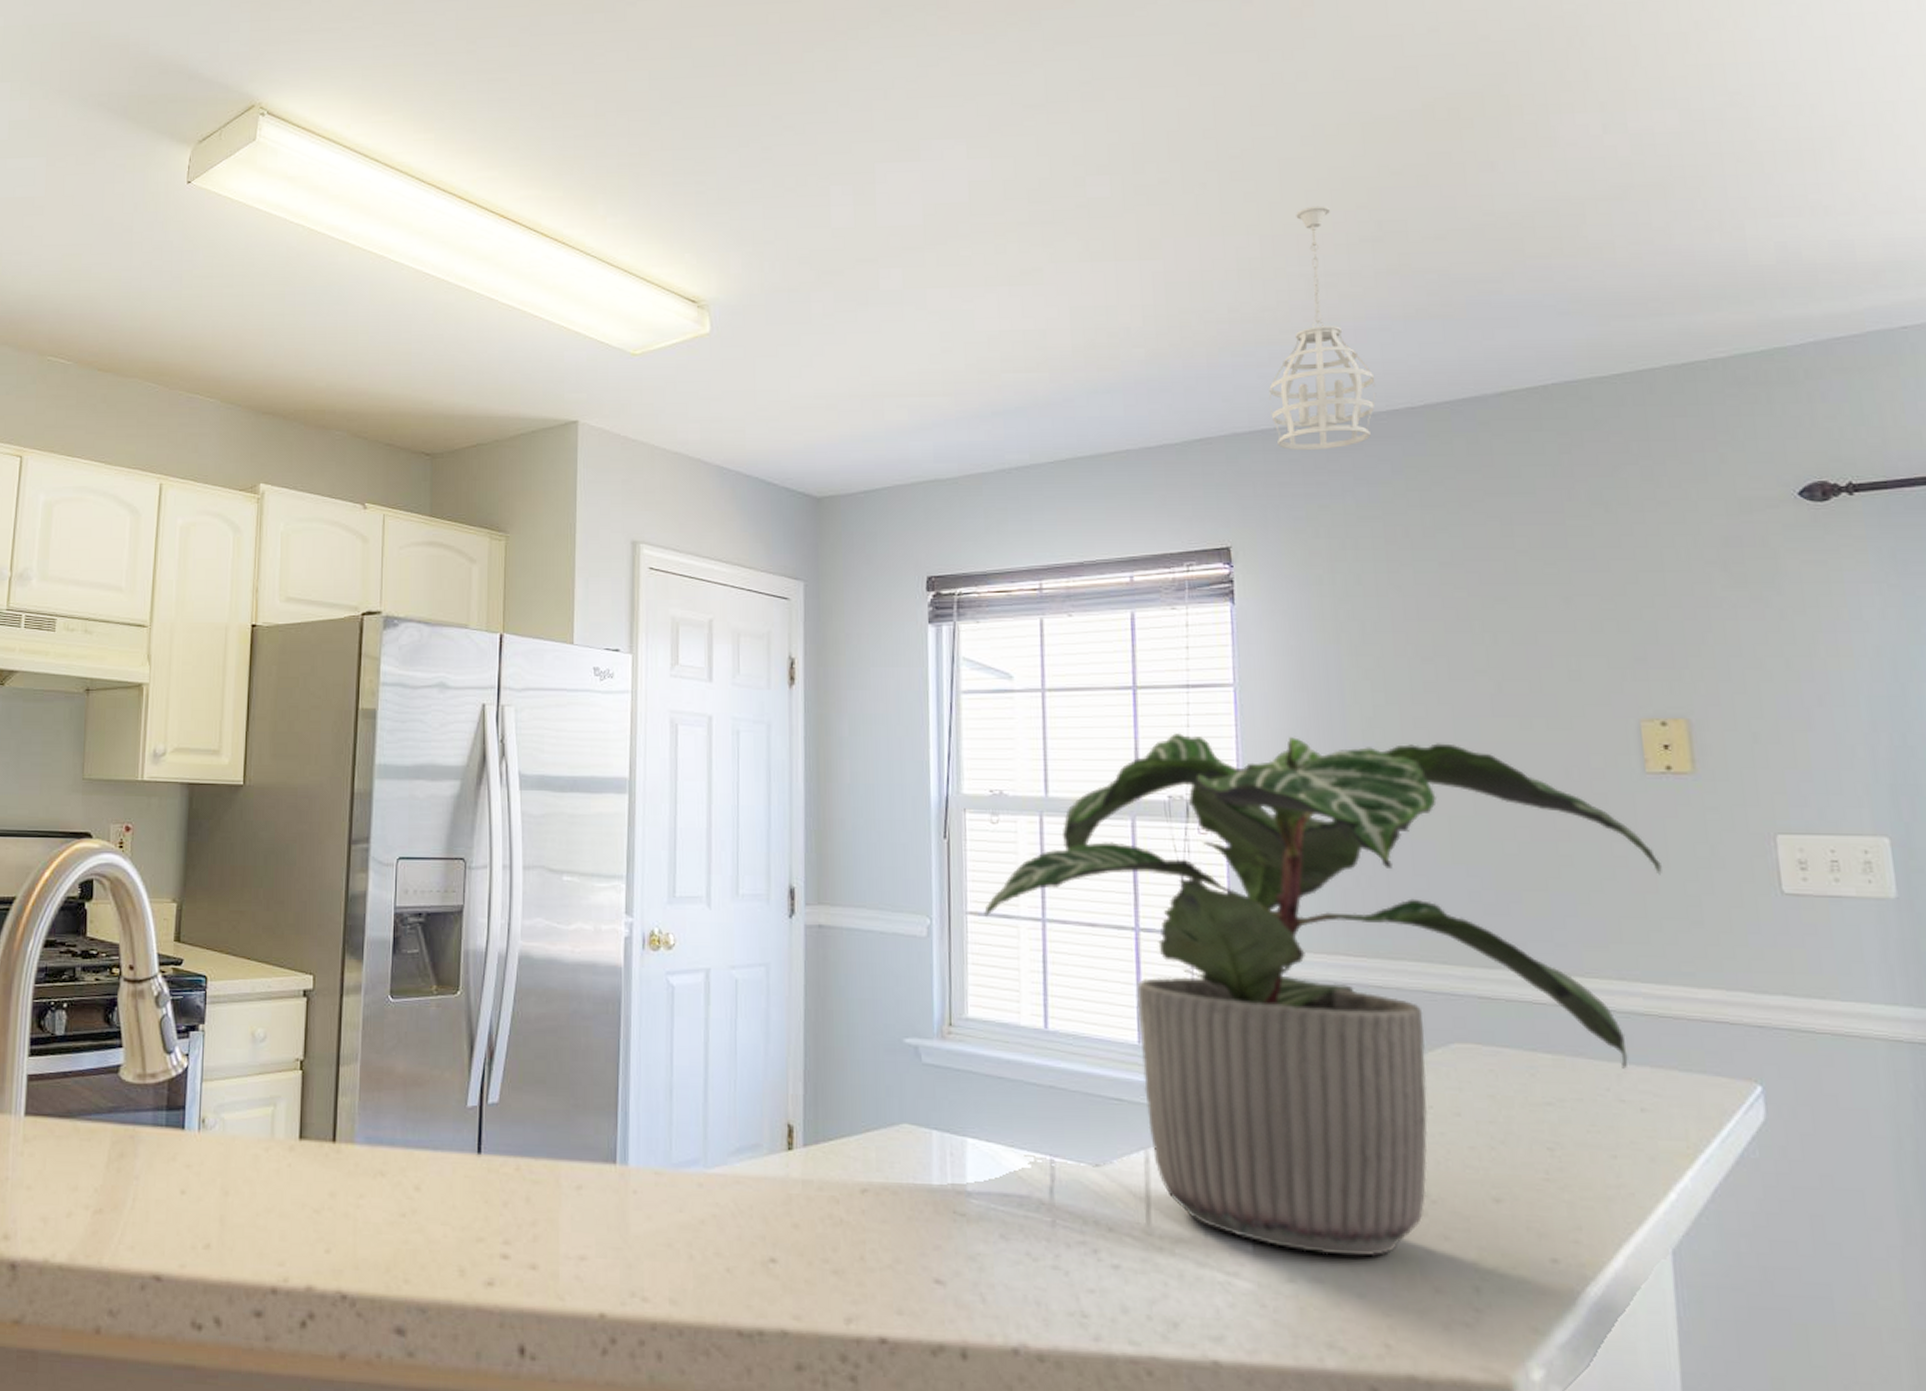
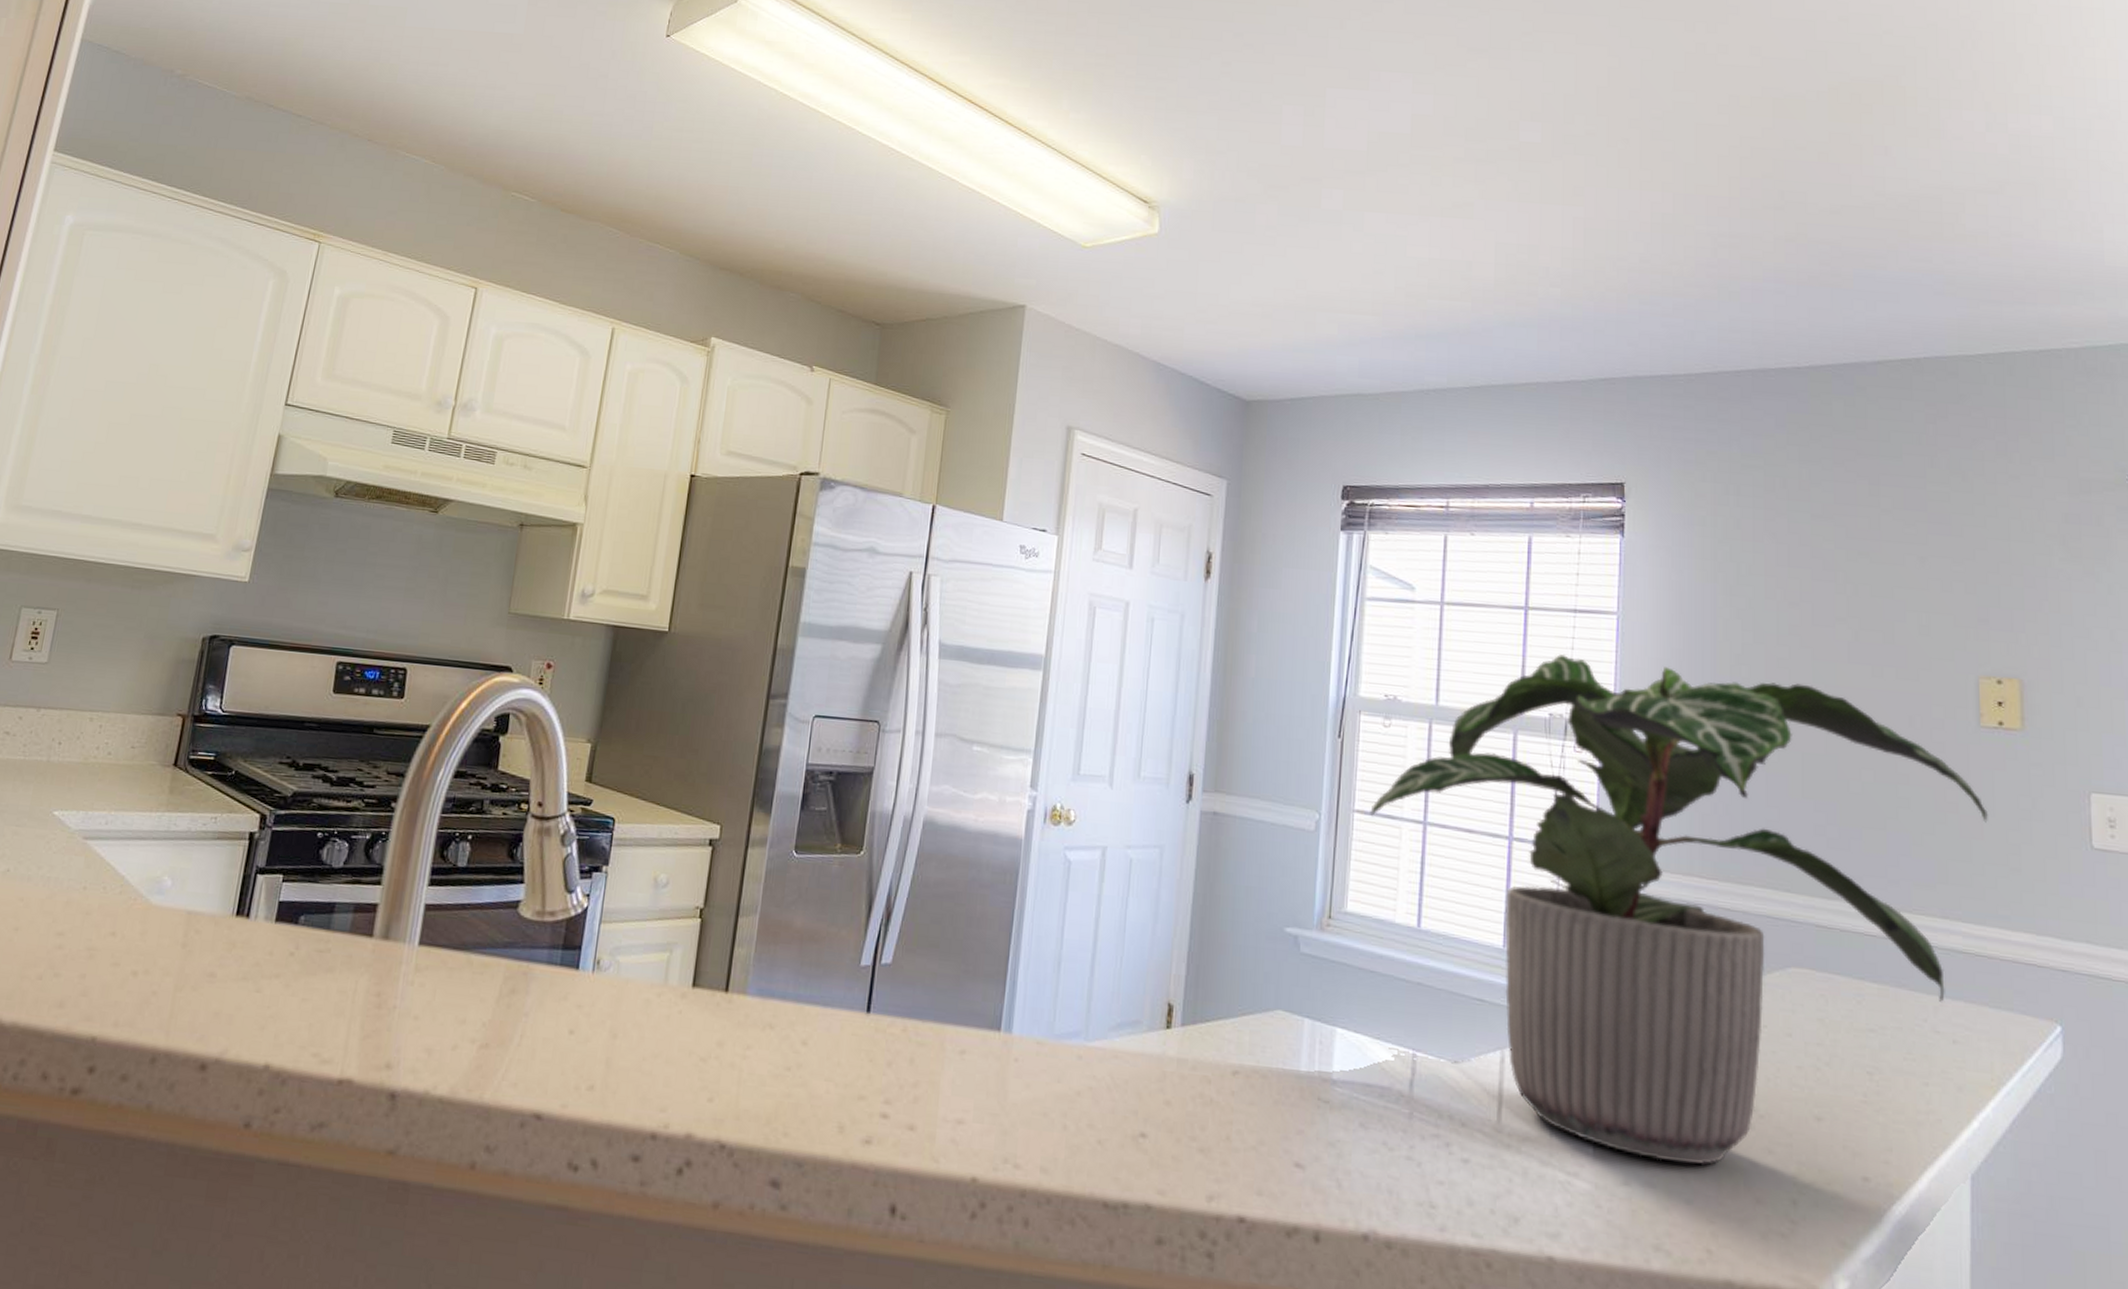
pendant light: present [1268,205,1377,450] -> none [1669,170,1767,400]

